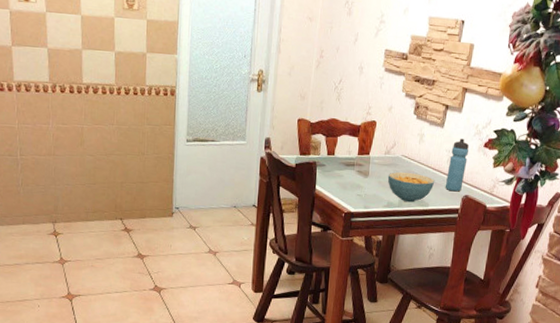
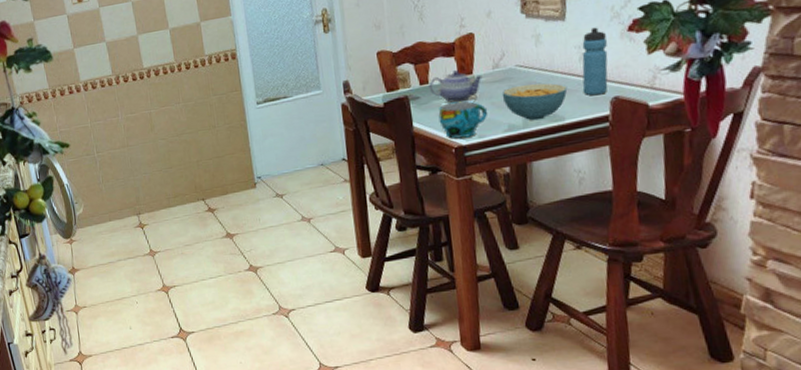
teapot: none [334,149,376,177] -> present [429,70,483,103]
cup: none [337,174,375,206] -> present [438,101,488,139]

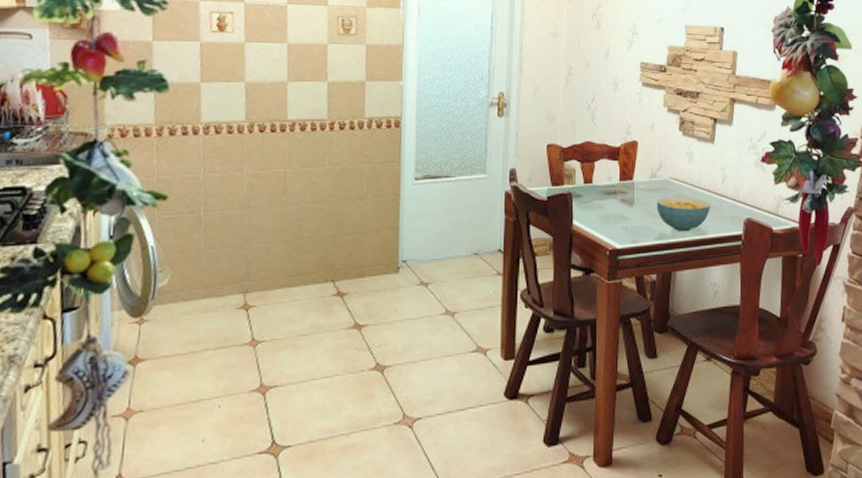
teapot: present [429,70,483,103] -> none [592,174,641,206]
cup: present [438,101,488,139] -> none [598,205,643,241]
water bottle: present [582,27,608,96] -> none [723,154,745,215]

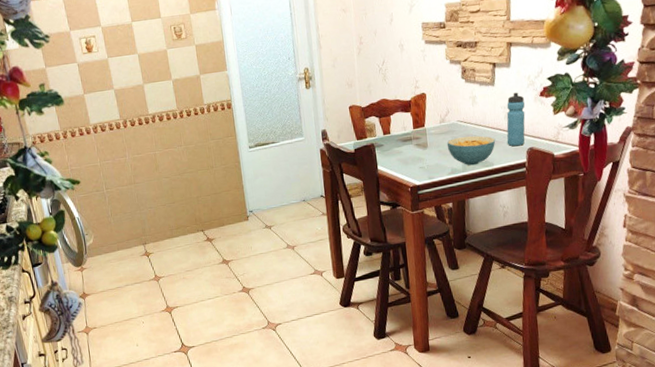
water bottle: none [723,154,745,215] -> present [506,92,526,147]

